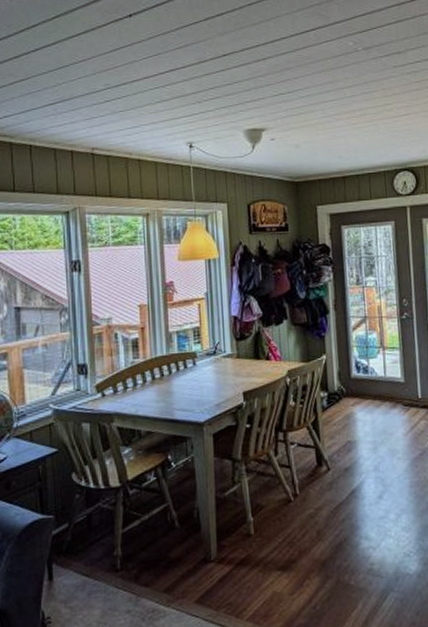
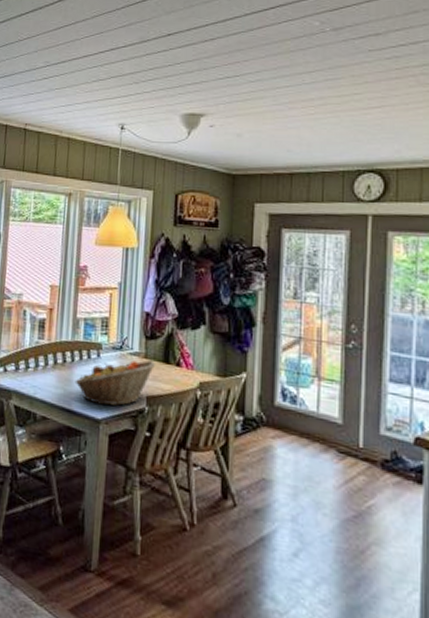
fruit basket: none [174,360,248,409] -> present [75,360,156,406]

